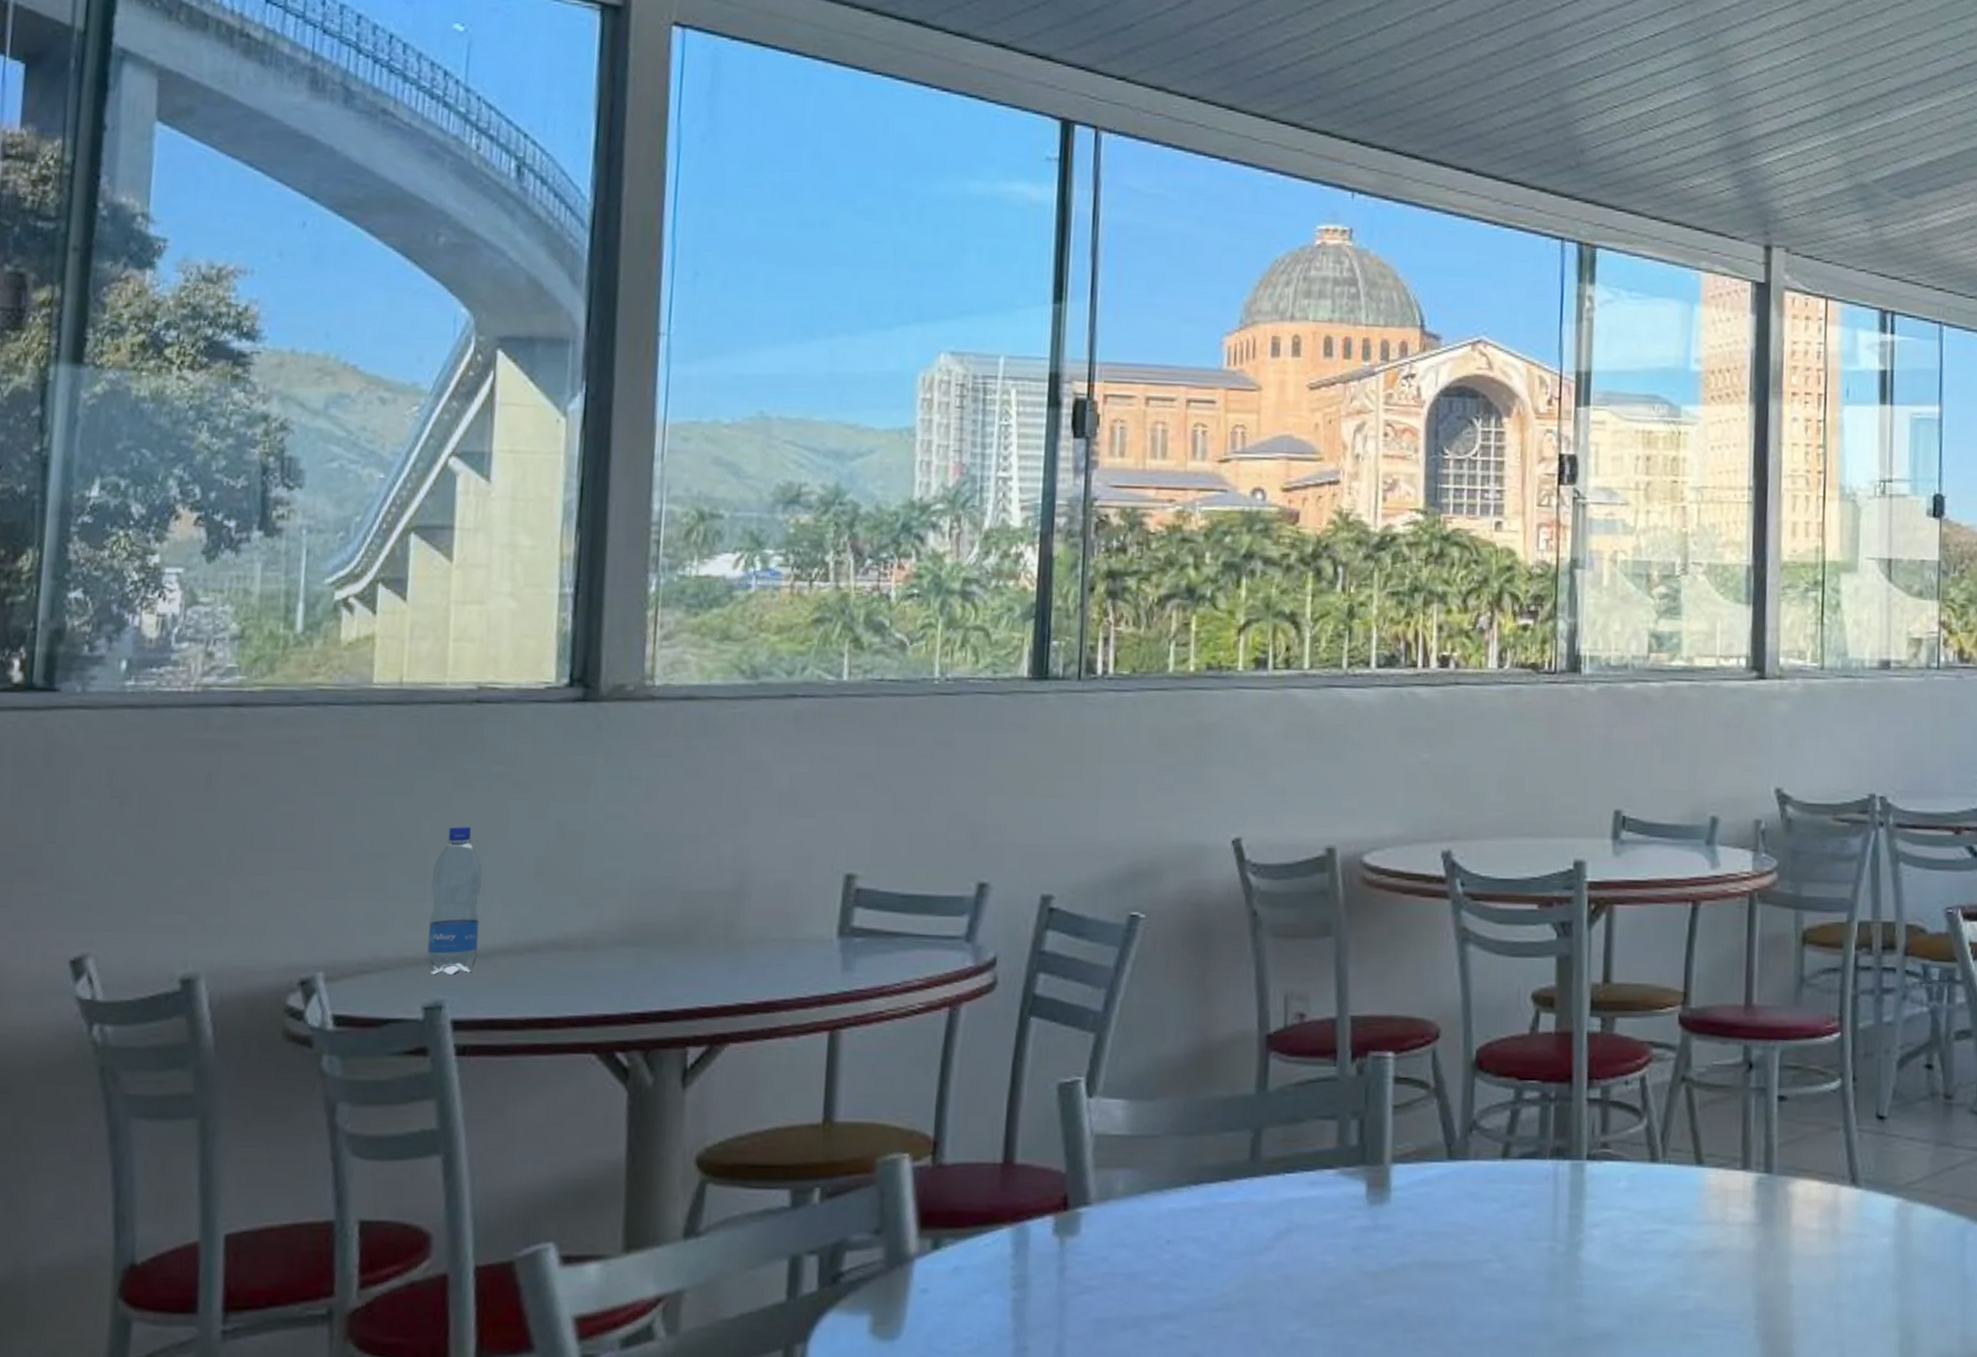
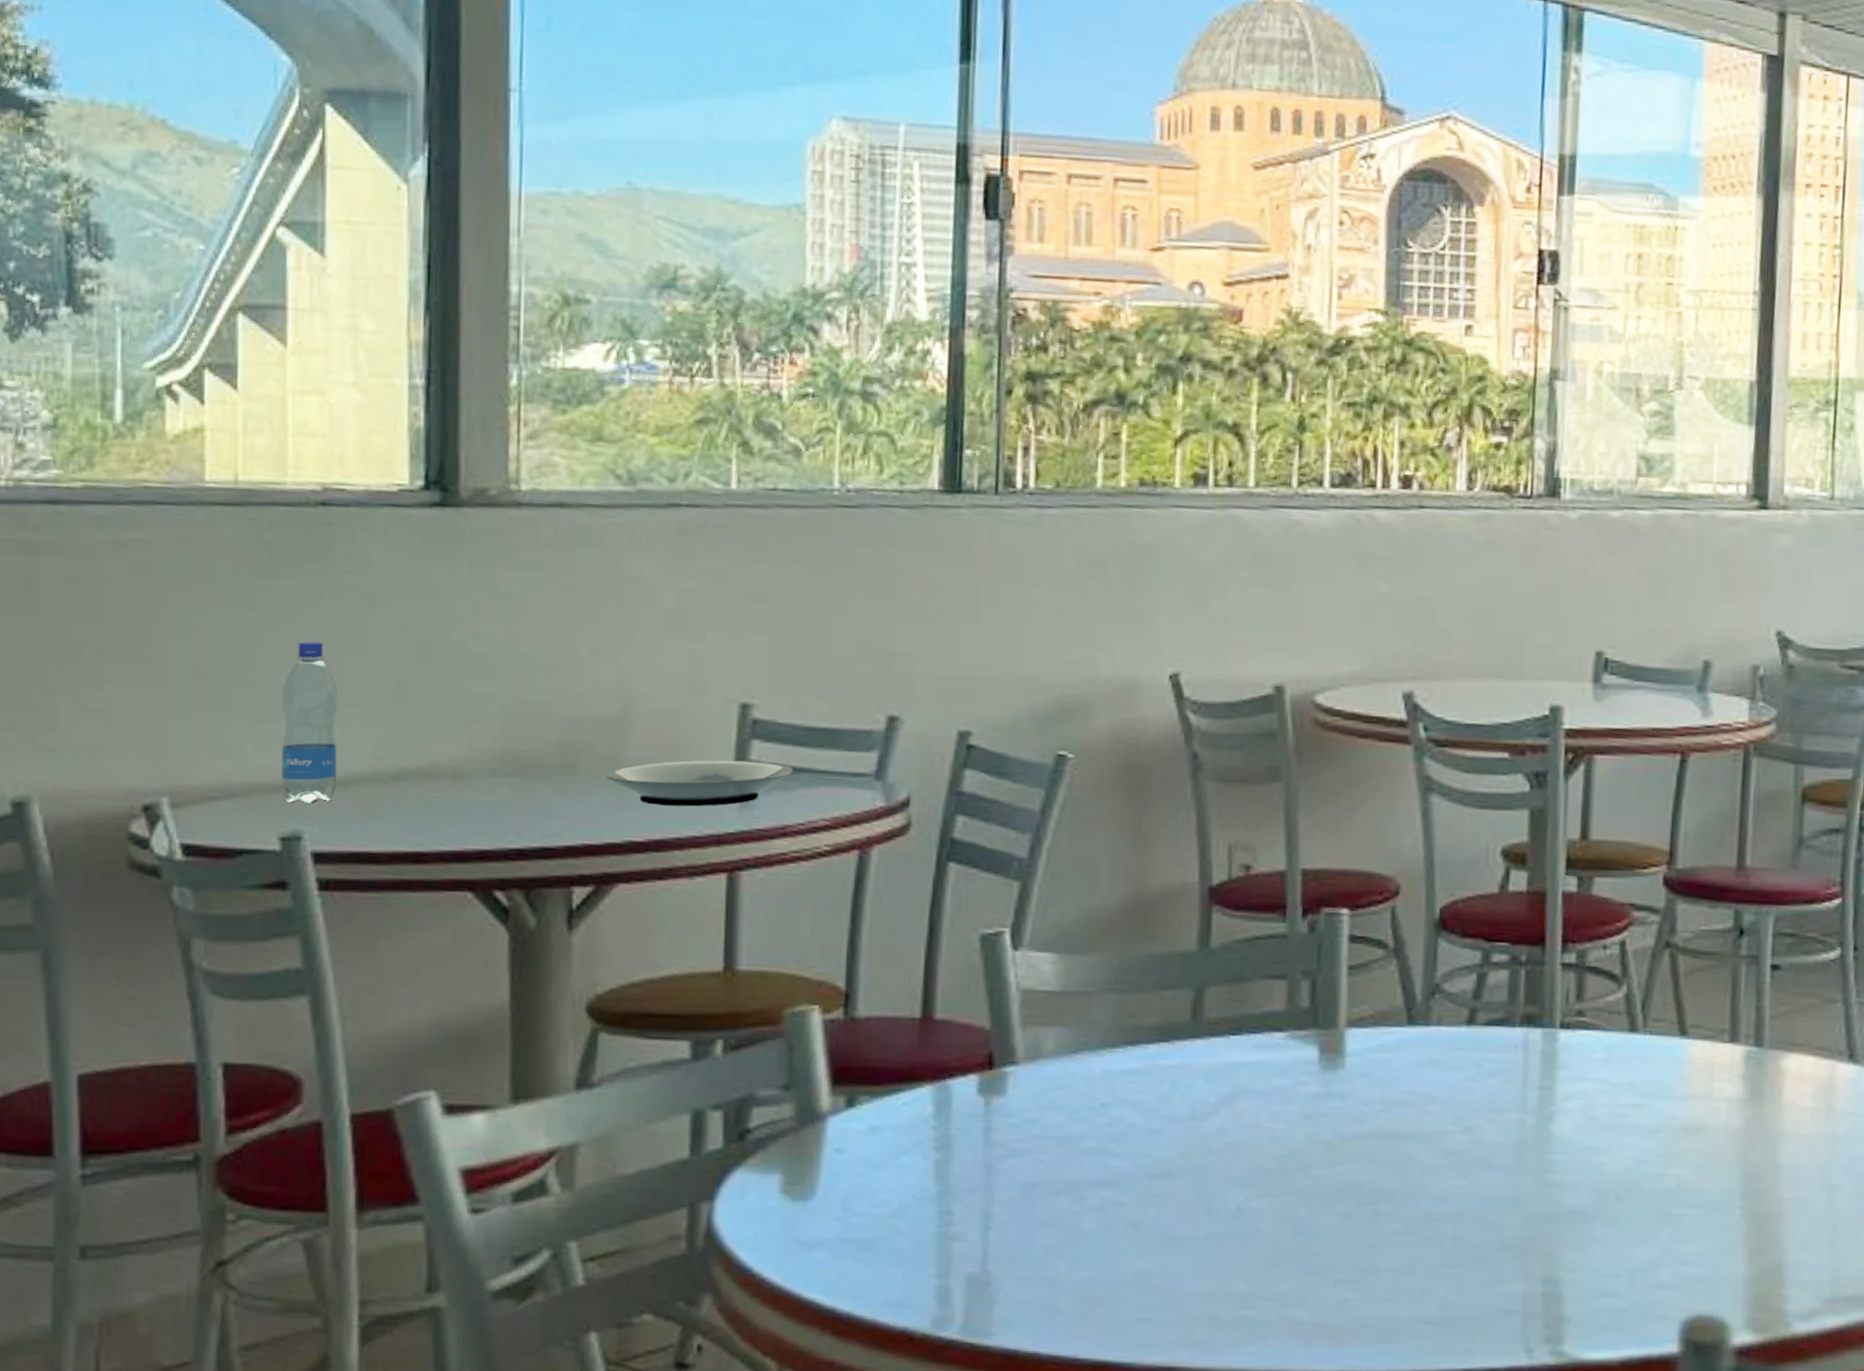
plate: none [719,926,892,970] -> present [603,760,793,807]

